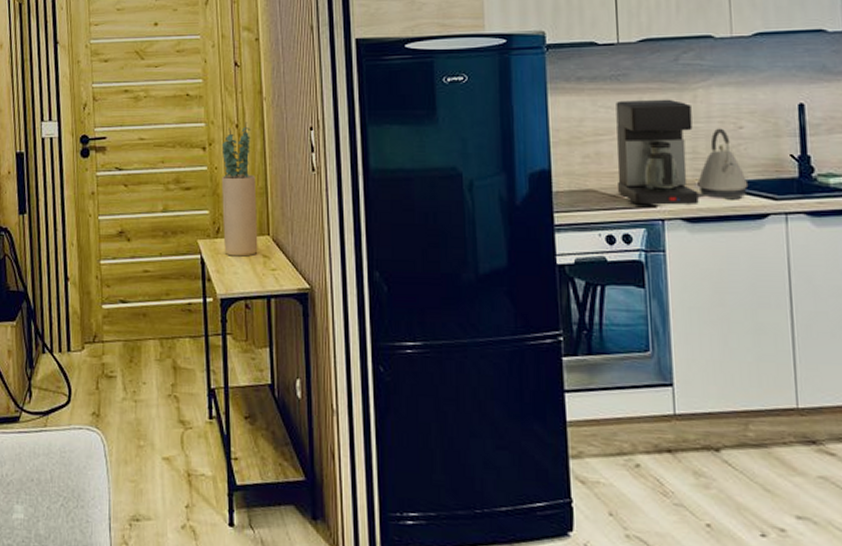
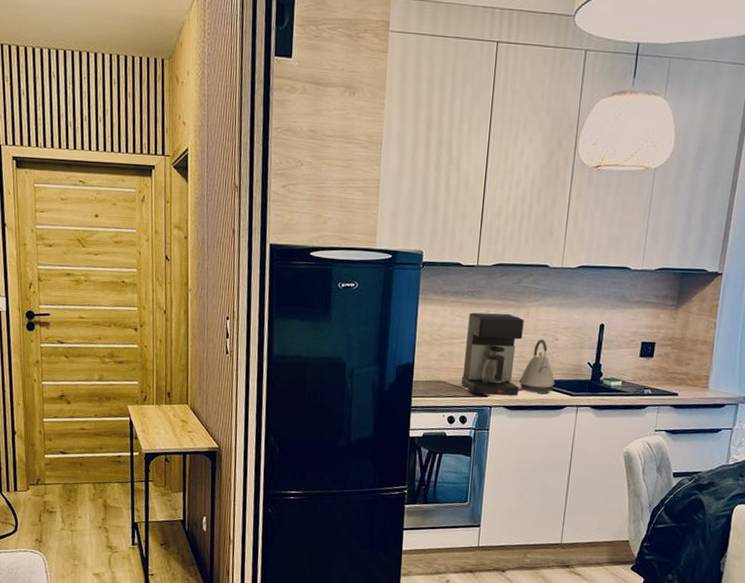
vase: present [221,122,258,257] -> none [149,309,179,421]

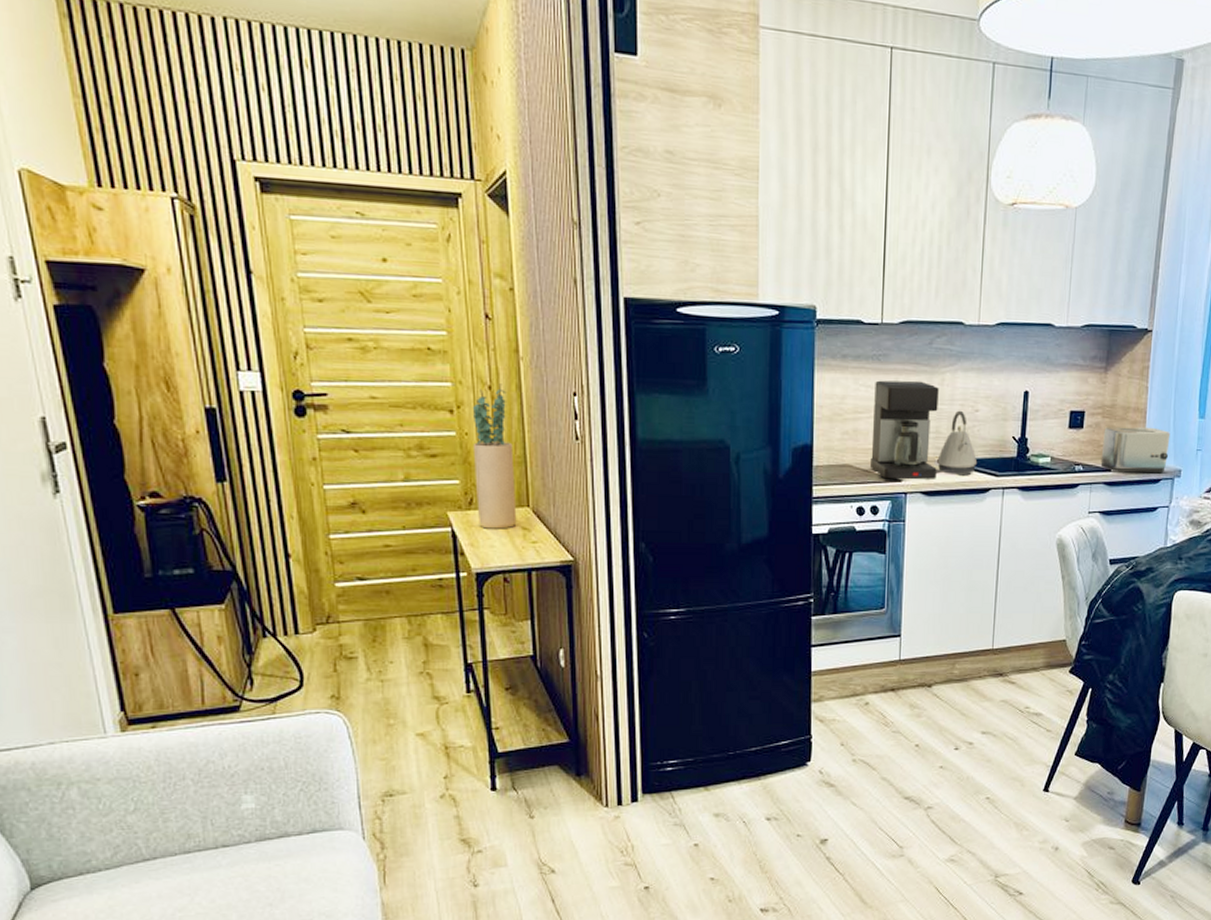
vase: none [149,309,179,421] -> present [472,383,517,529]
toaster: none [668,356,736,400] -> present [1100,426,1171,474]

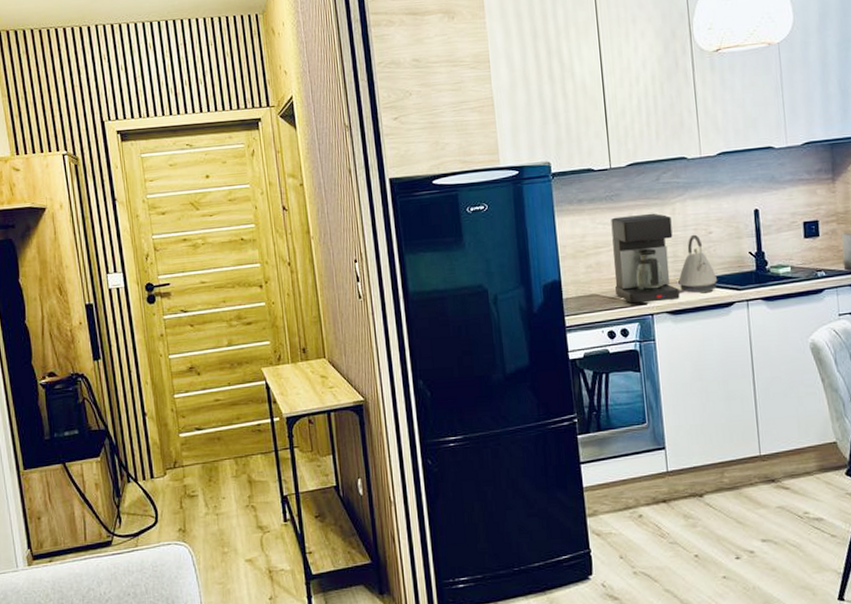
vase: present [472,383,517,529] -> none [276,260,316,380]

